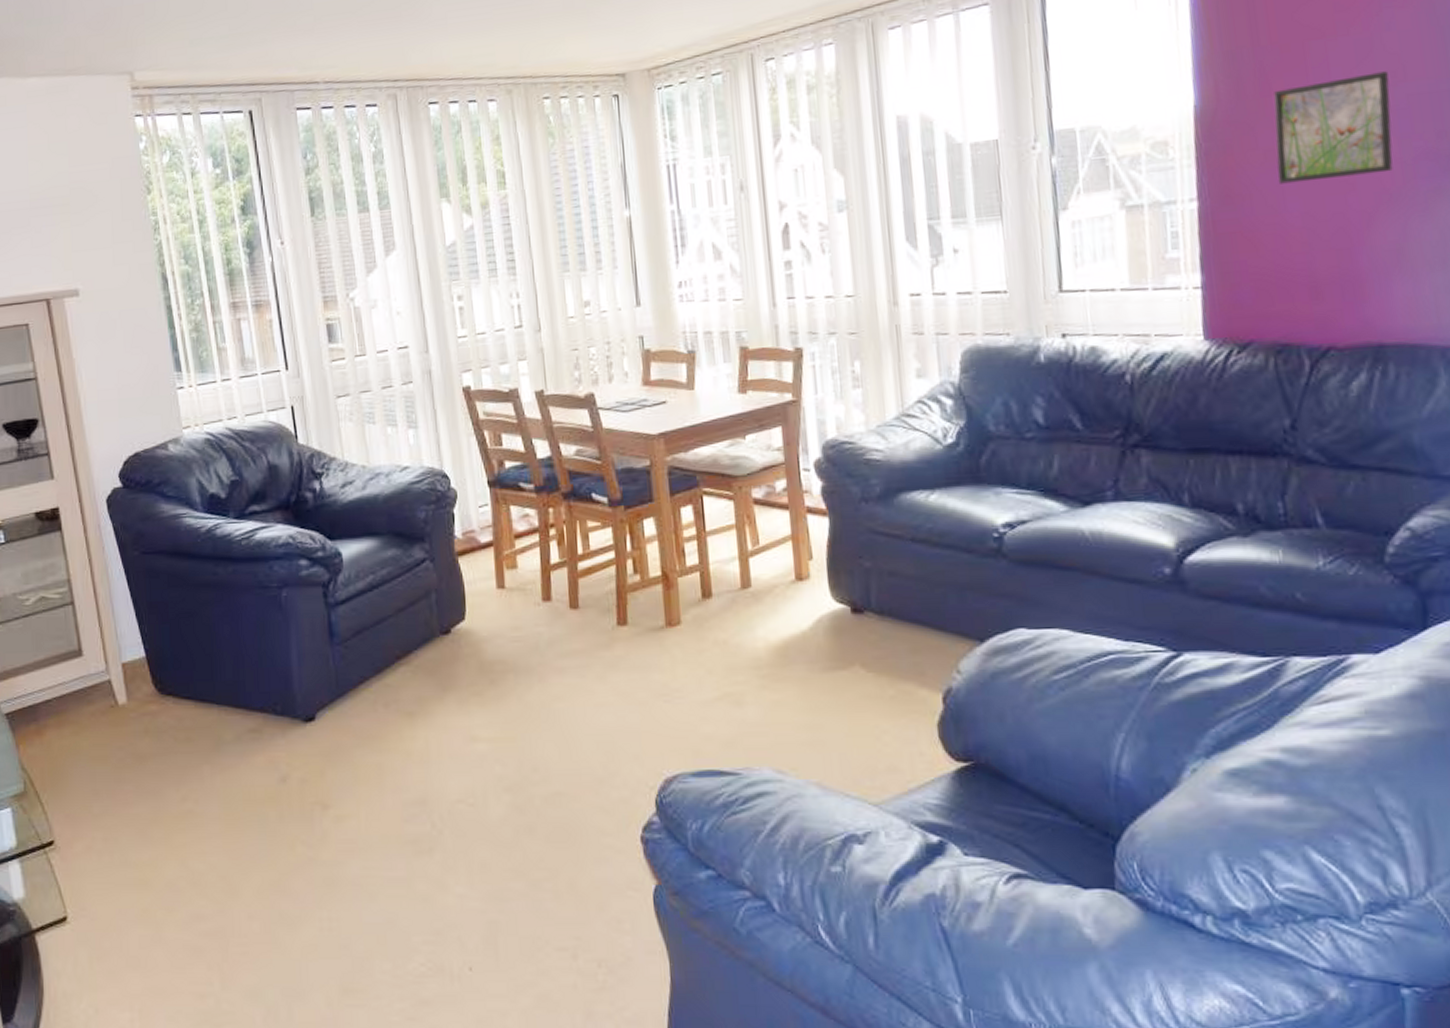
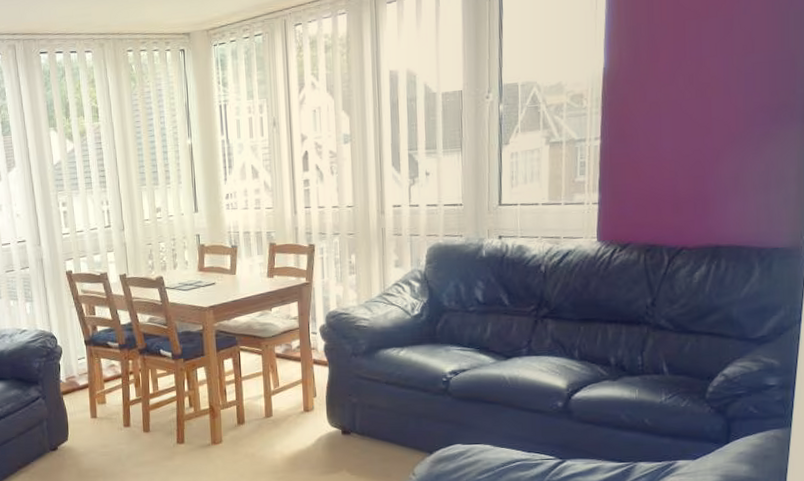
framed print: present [1274,71,1393,184] -> none [657,45,741,128]

